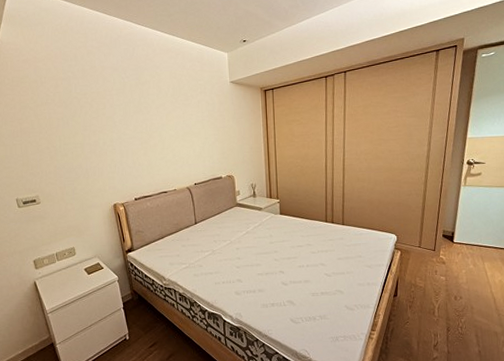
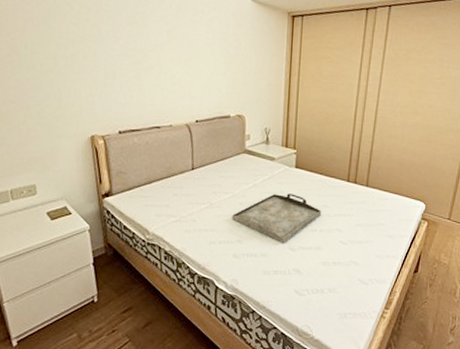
serving tray: none [231,236,307,279] -> present [232,193,322,243]

